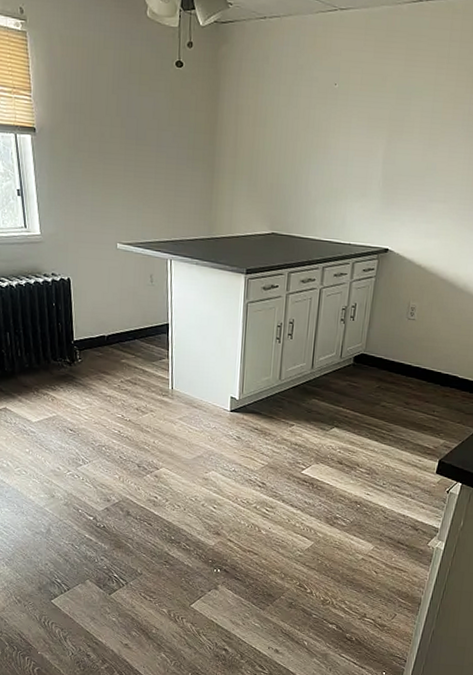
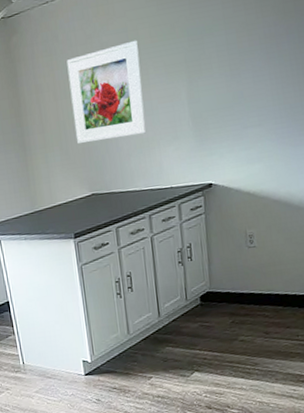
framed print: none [266,83,348,184] -> present [66,40,146,144]

